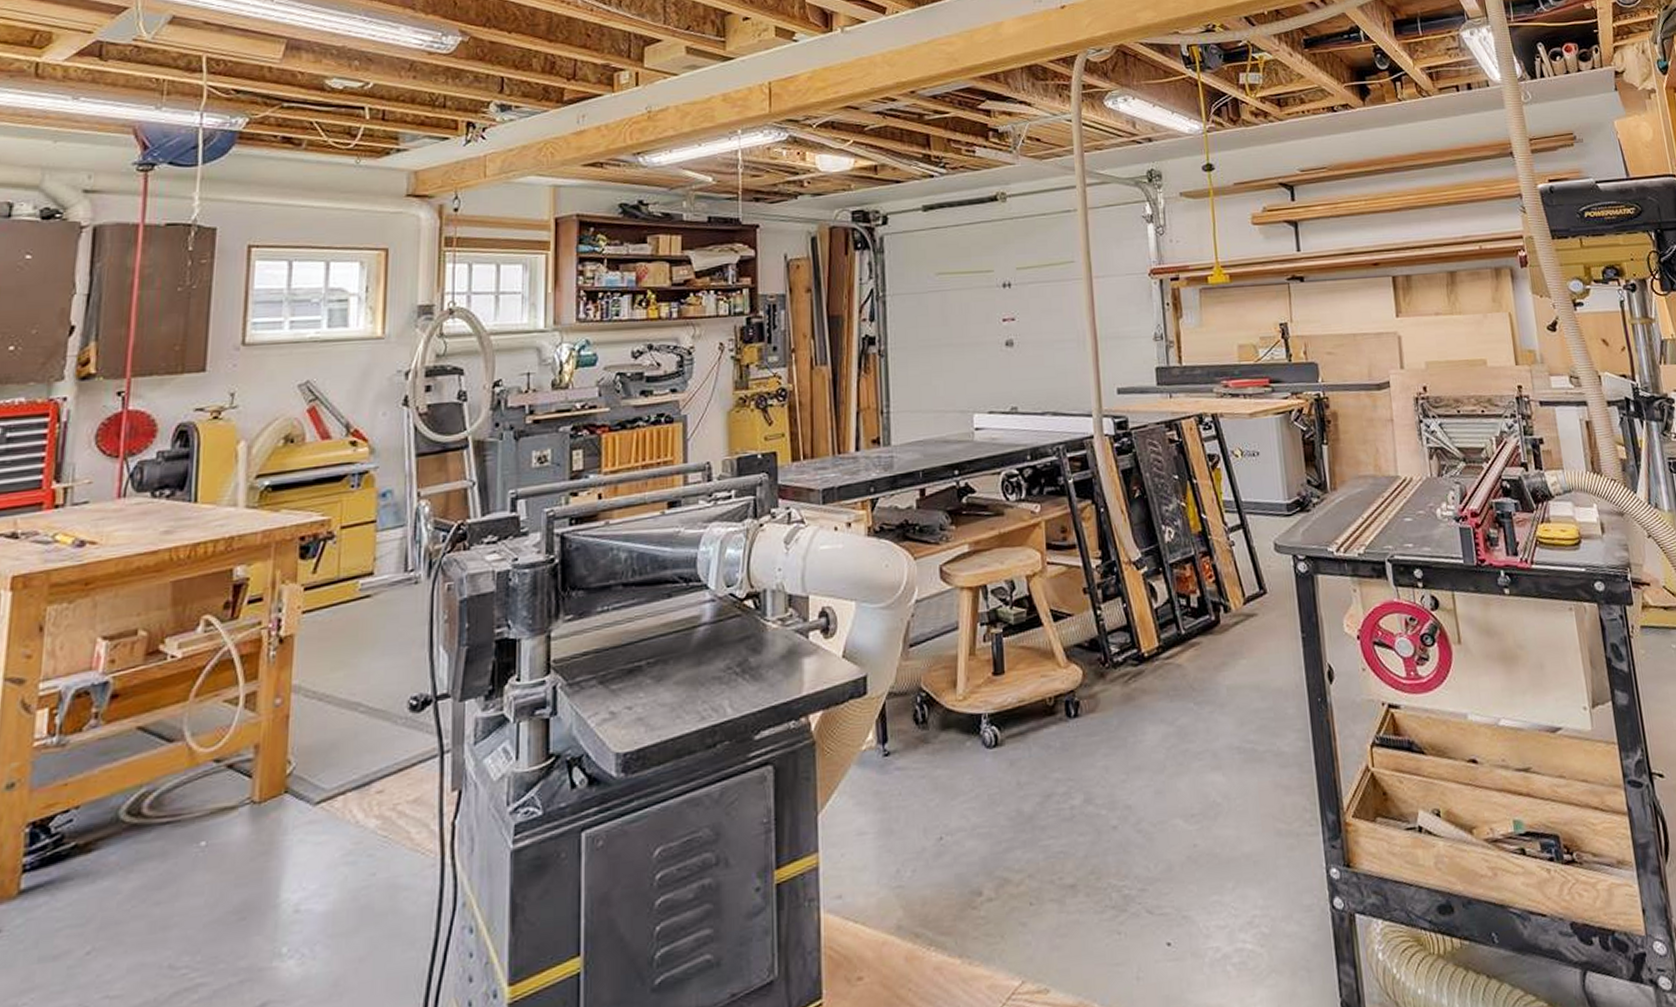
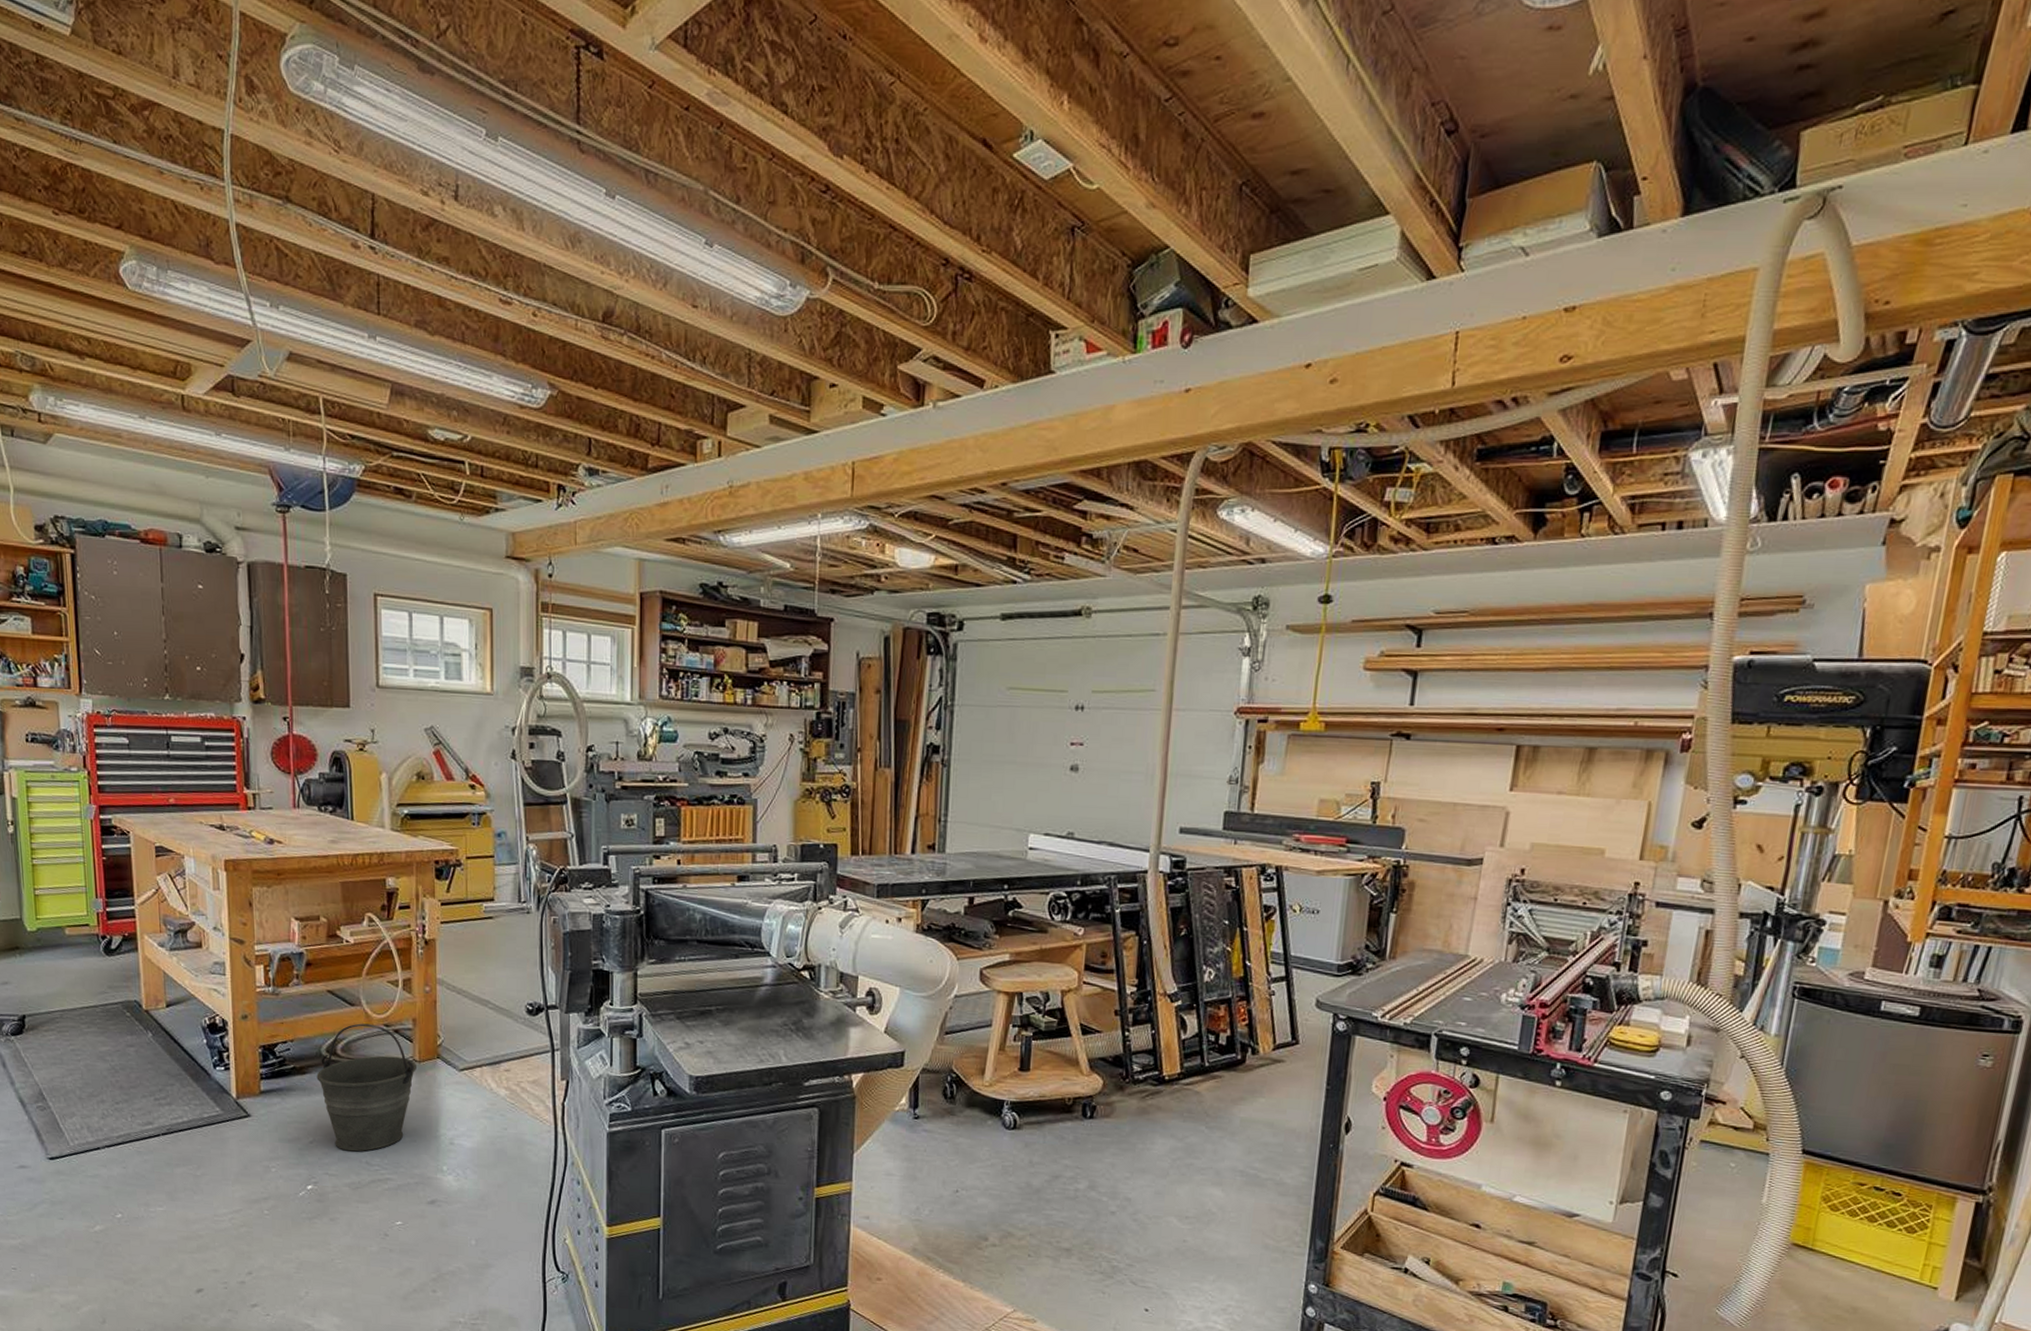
bucket: none [107,762,256,956] -> present [316,1023,418,1152]

